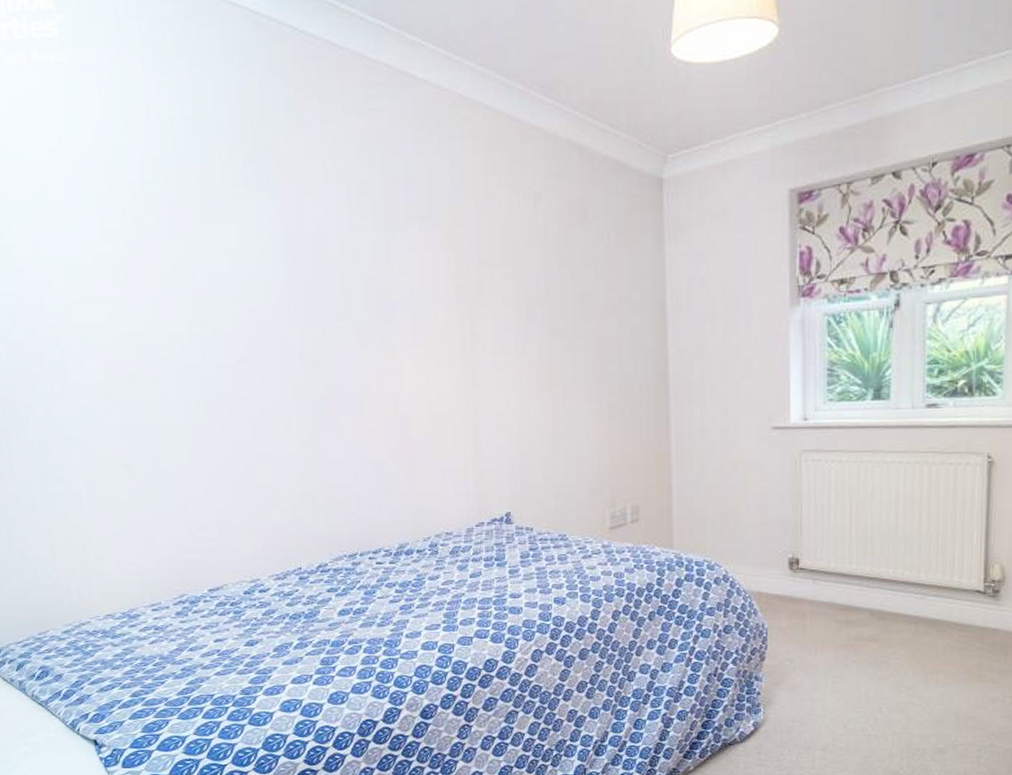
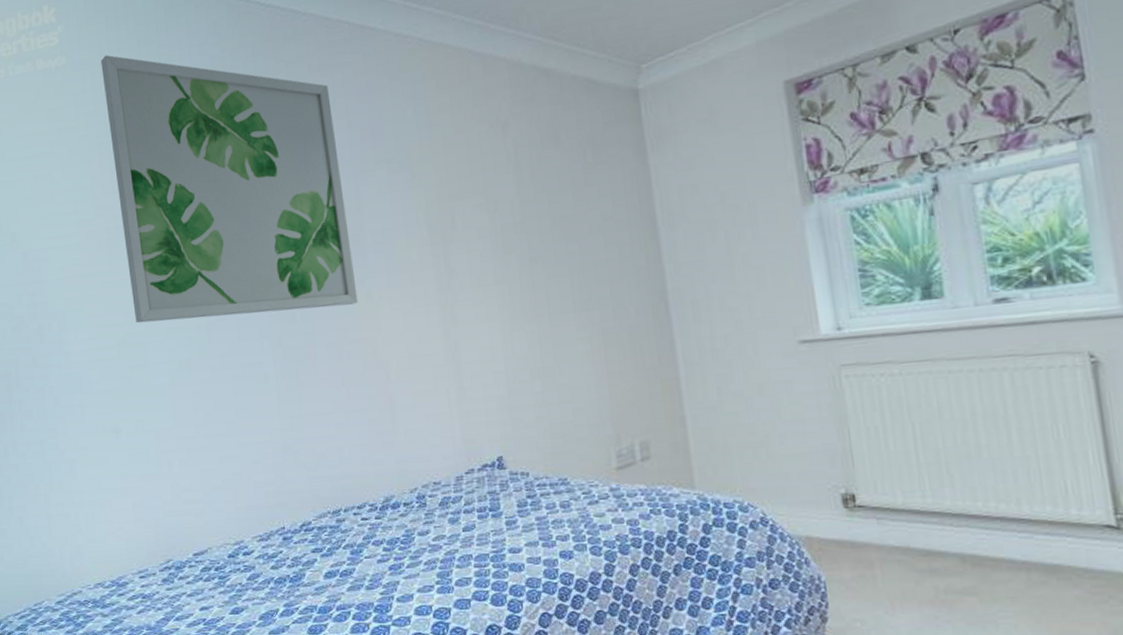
wall art: none [109,58,383,360] -> present [100,54,358,324]

